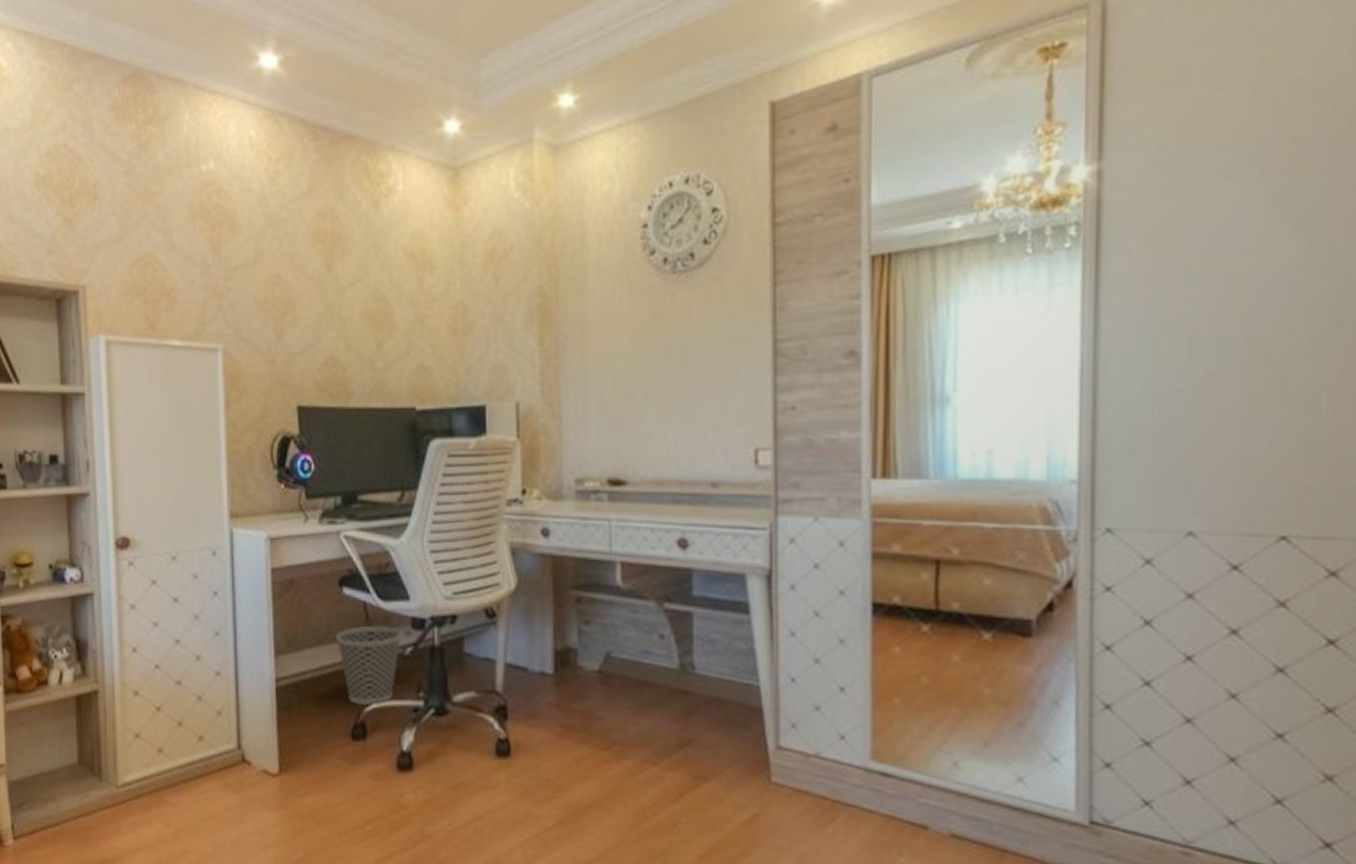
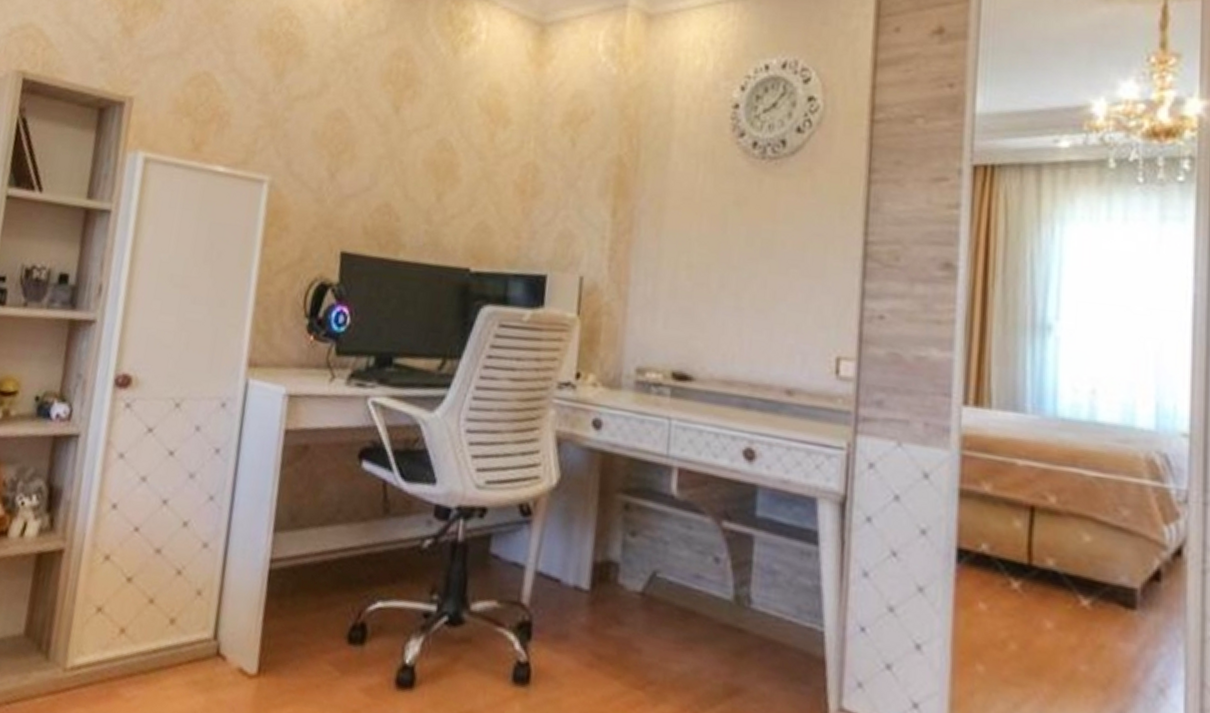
wastebasket: present [335,625,403,706] -> none [345,508,424,604]

